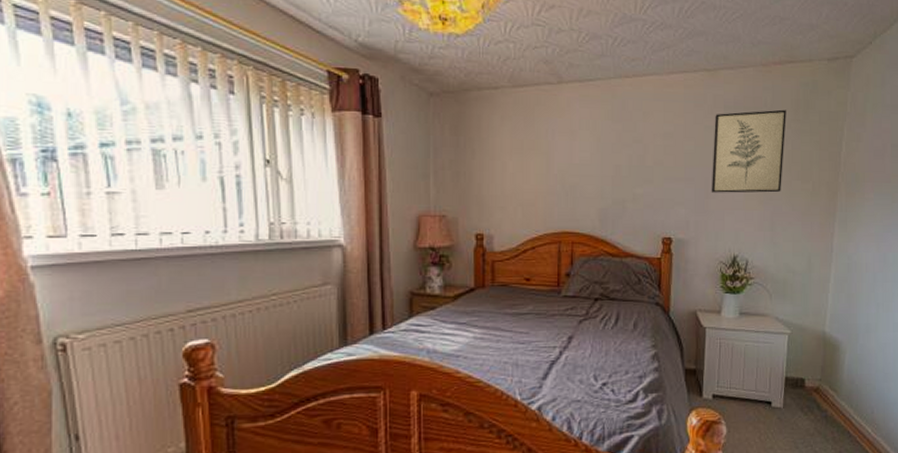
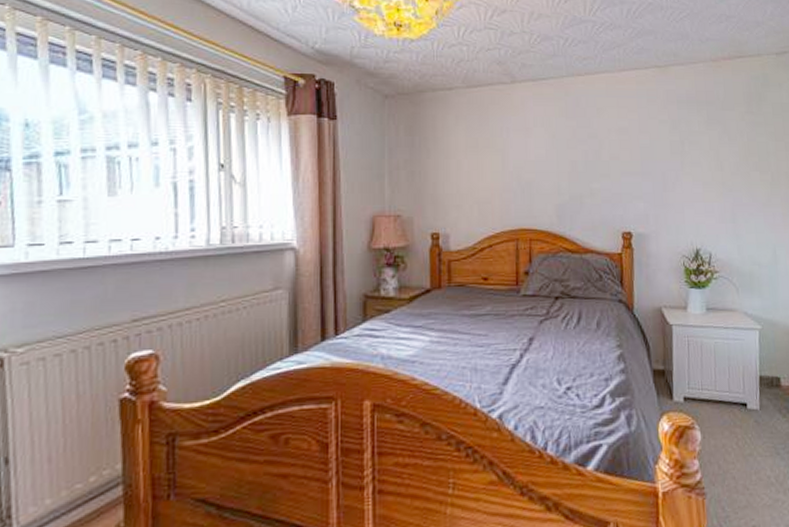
wall art: present [711,109,786,193] -> none [668,102,740,186]

